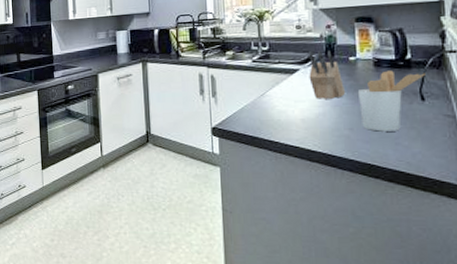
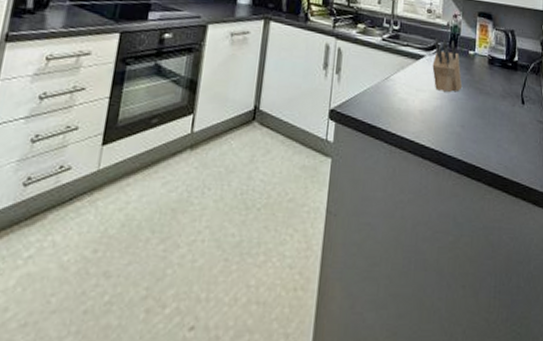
utensil holder: present [357,70,425,132] -> none [472,69,527,133]

